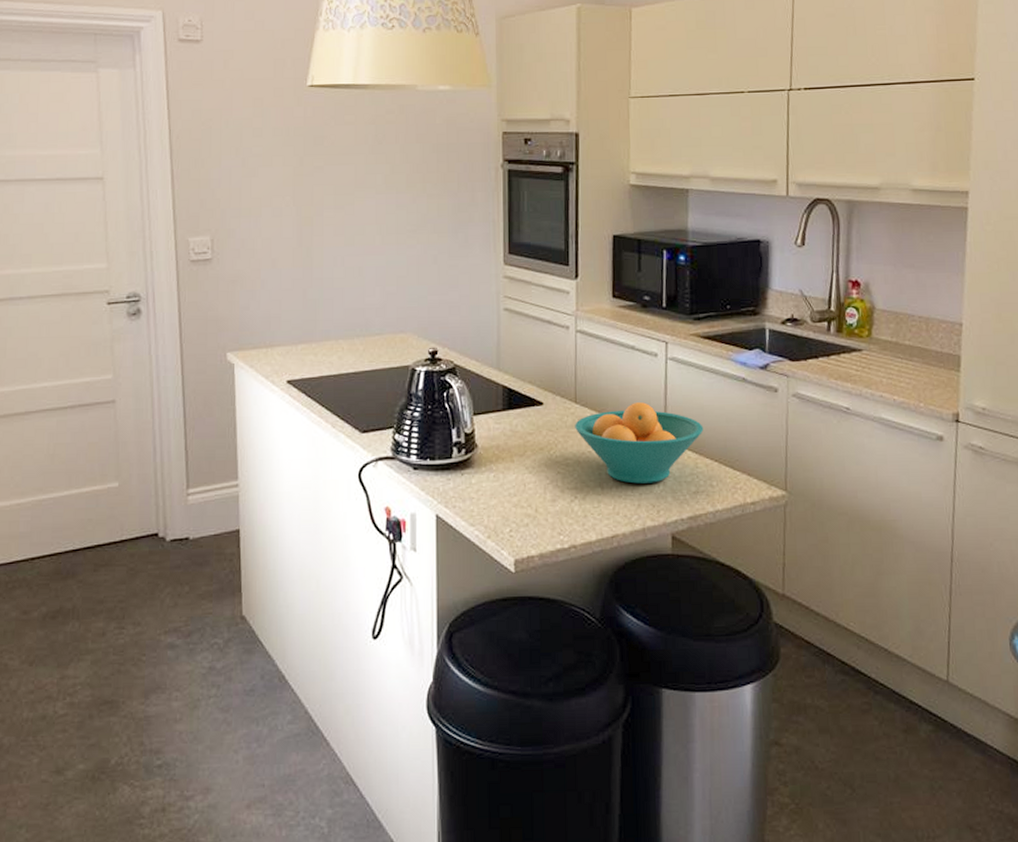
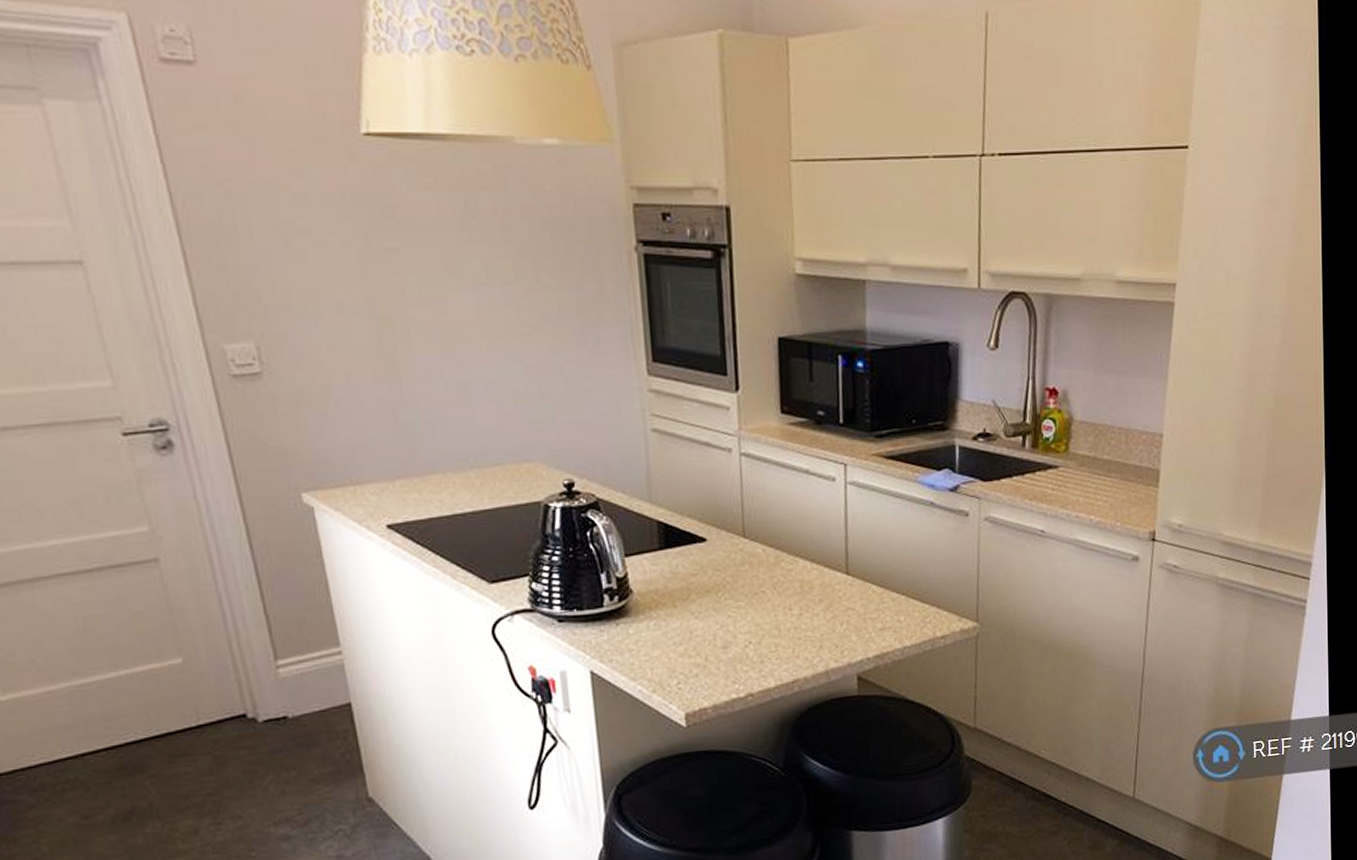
fruit bowl: present [575,402,704,484] -> none [744,534,889,624]

